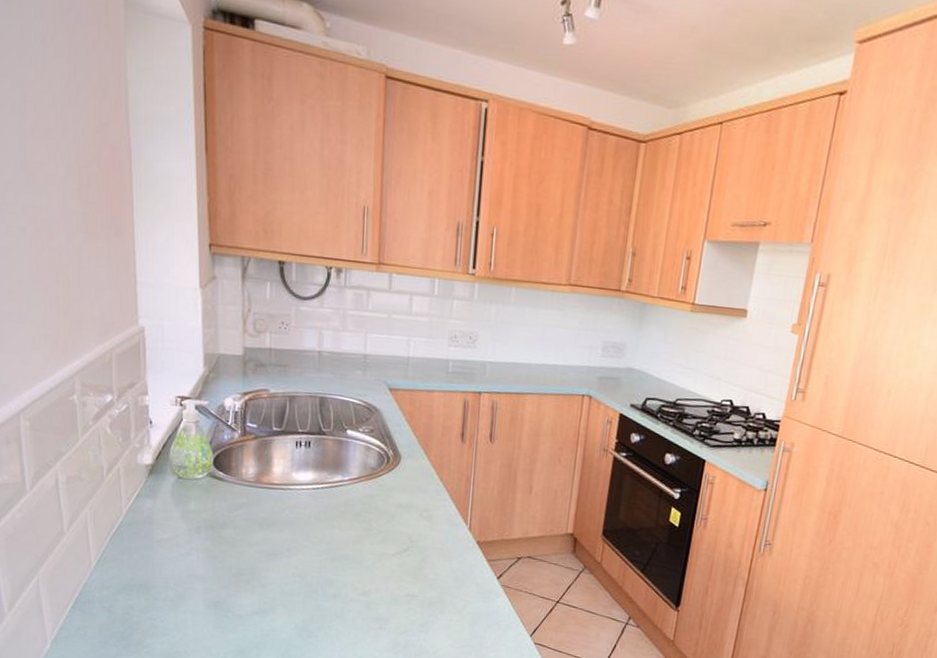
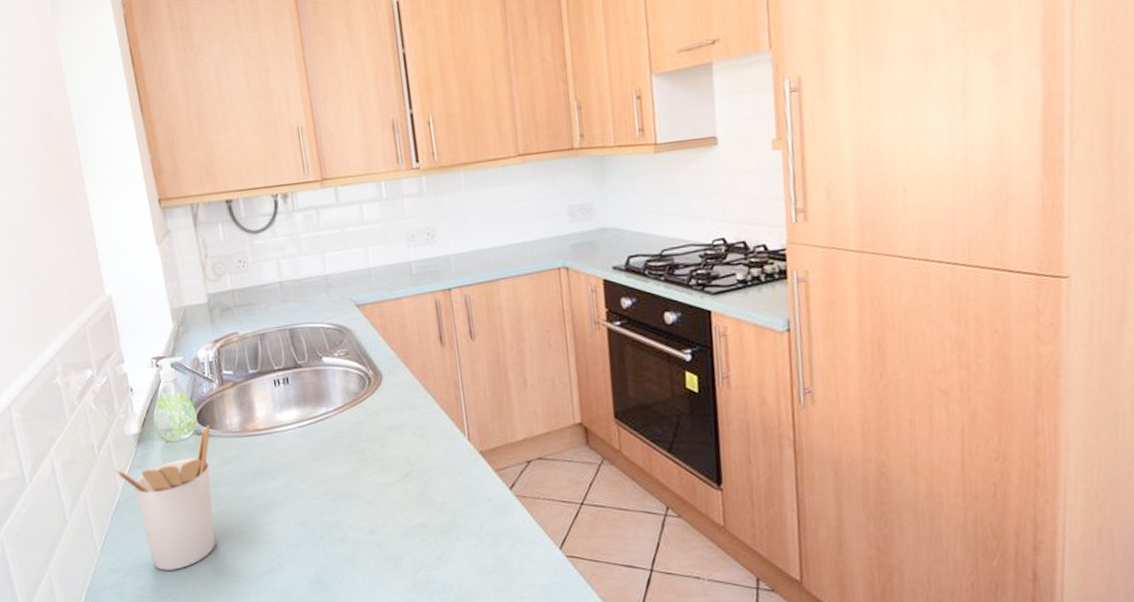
utensil holder: none [120,469,225,596] -> present [114,424,216,570]

